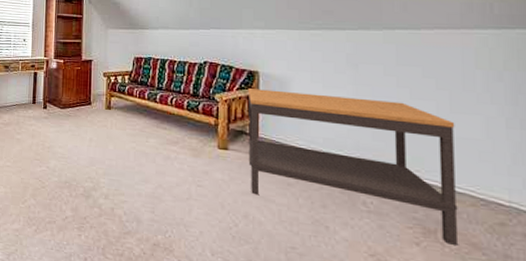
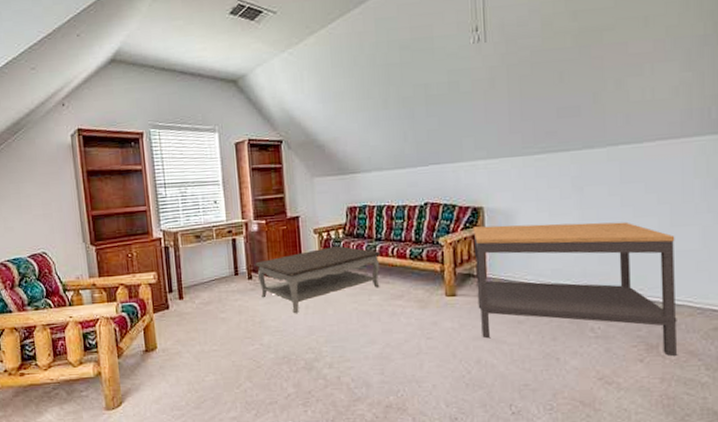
coffee table: none [50,89,161,144] -> present [255,245,381,313]

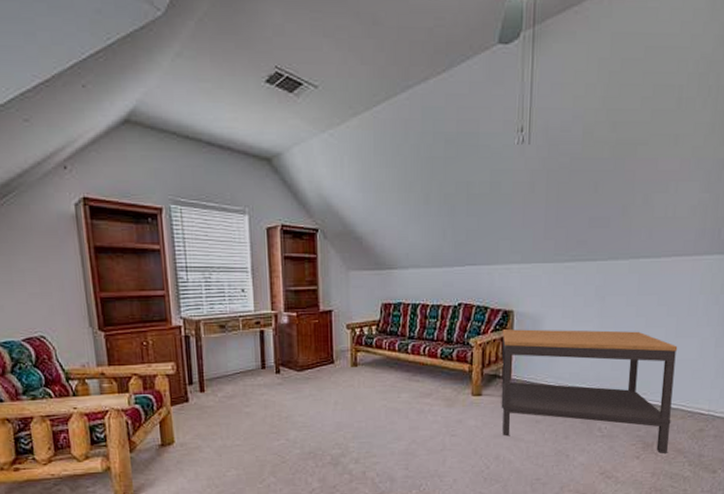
coffee table: present [255,245,381,313] -> none [284,342,413,409]

